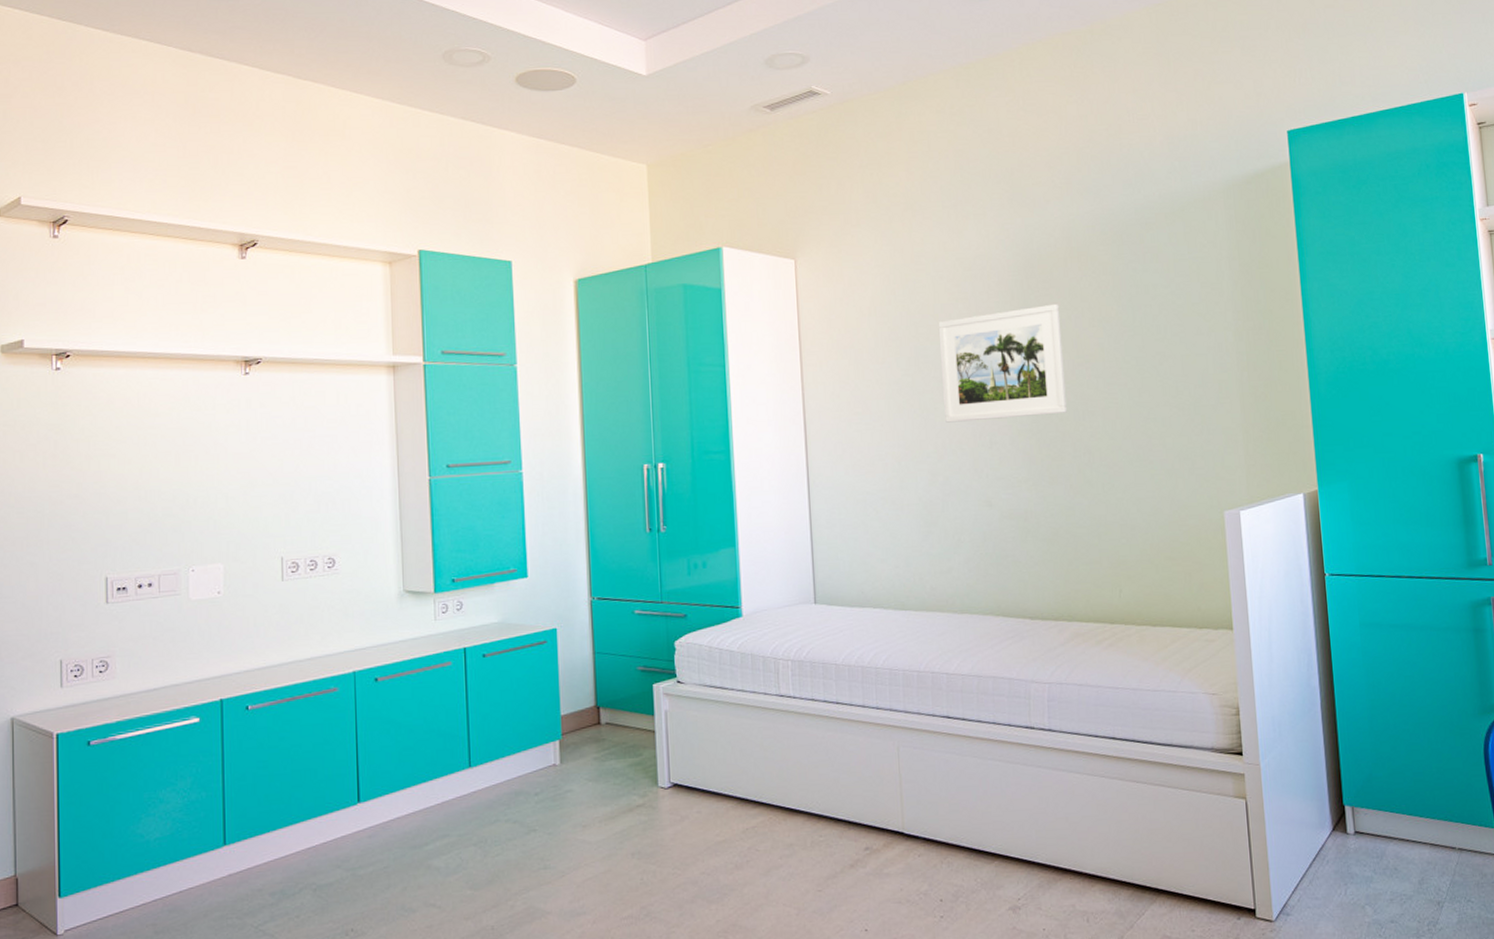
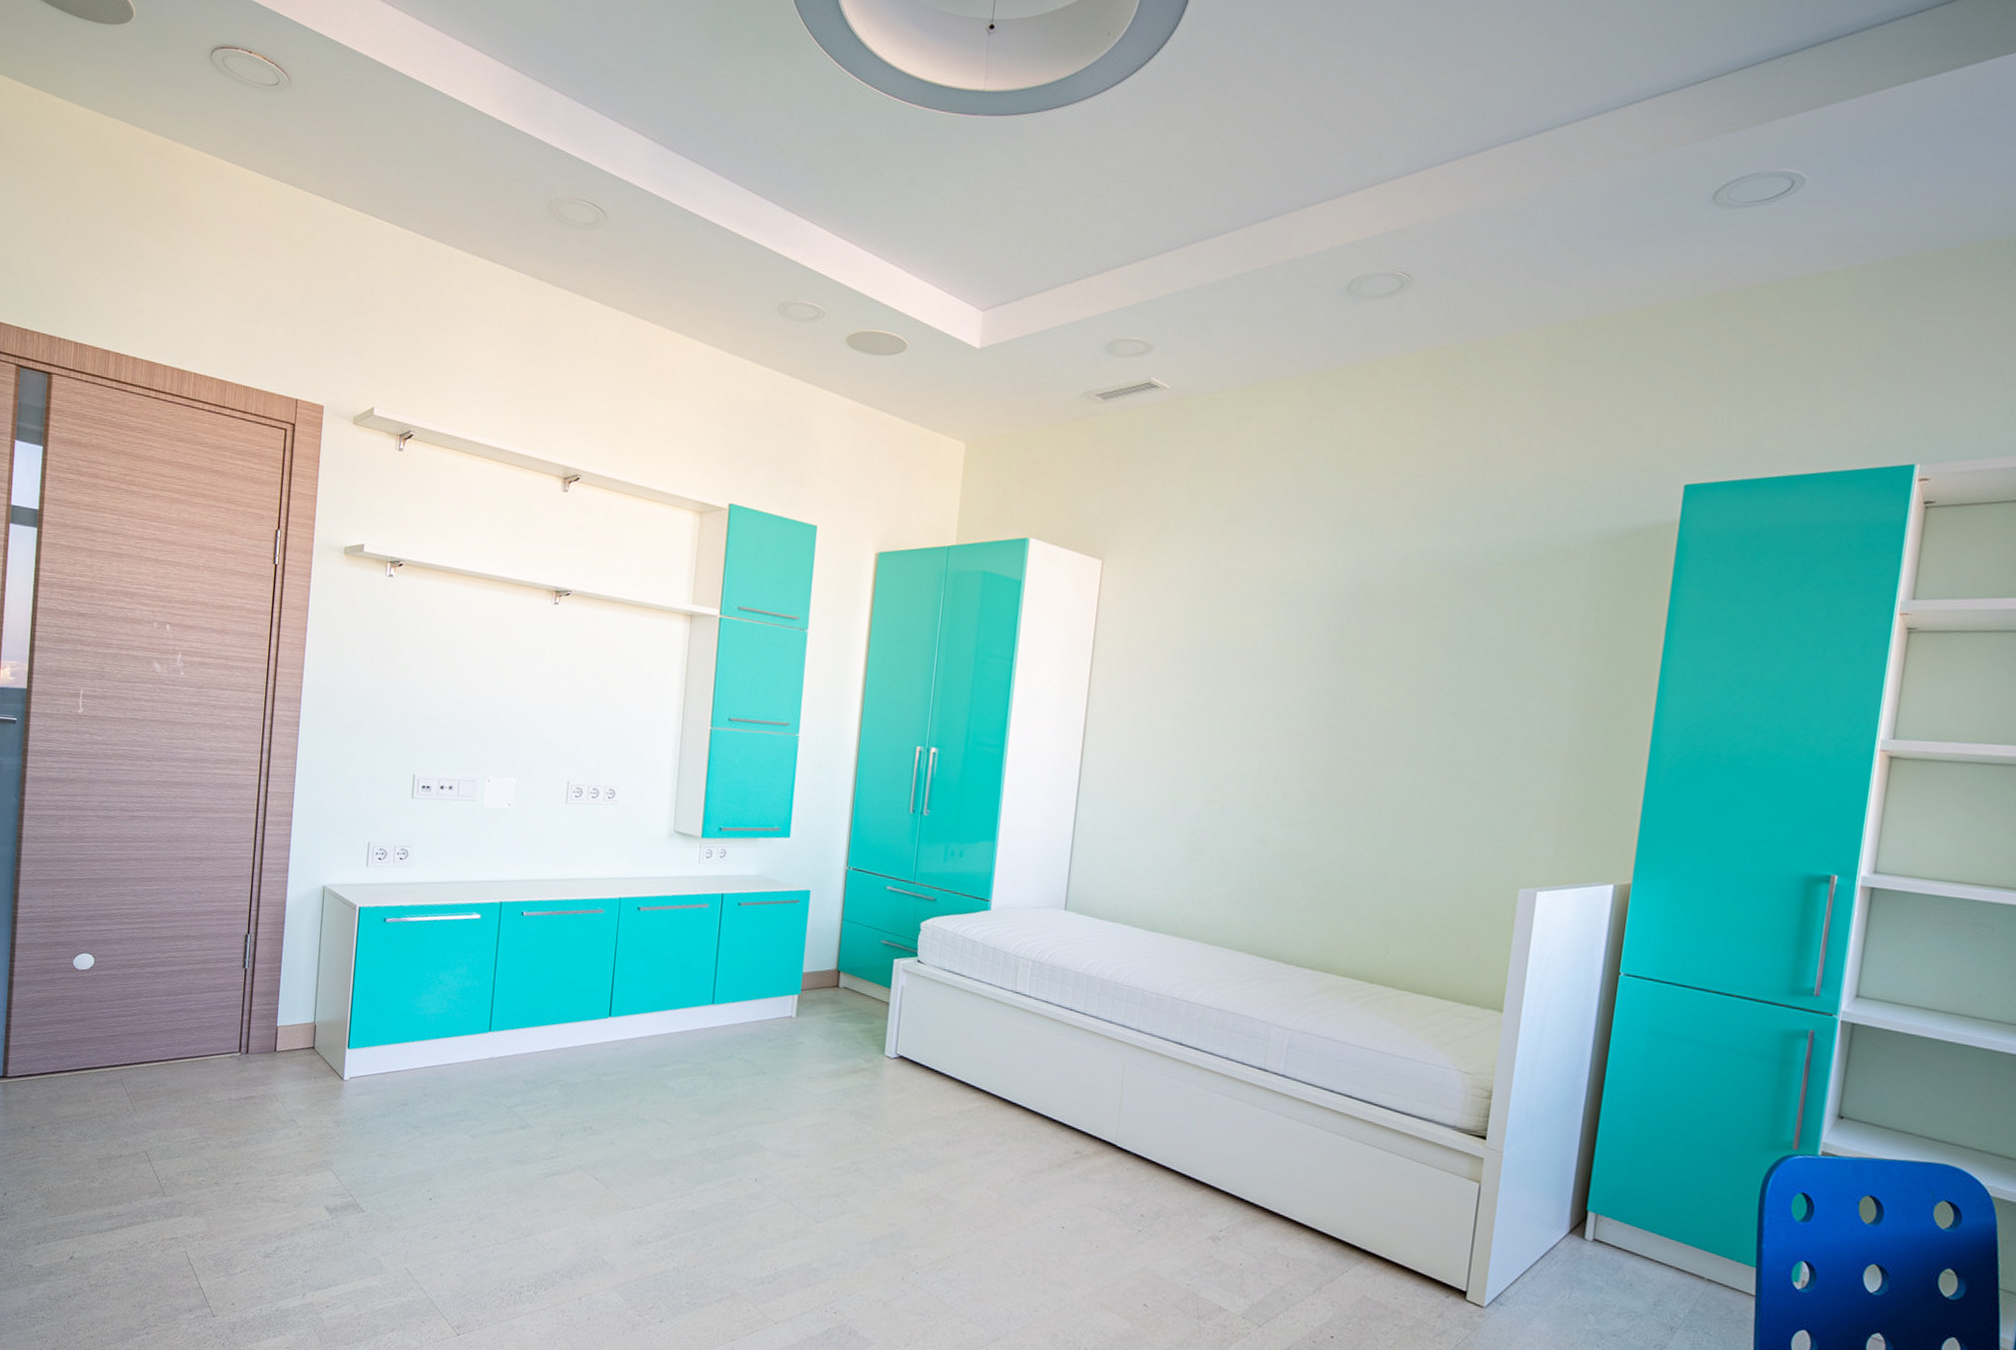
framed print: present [938,303,1067,423] -> none [1232,643,1379,760]

